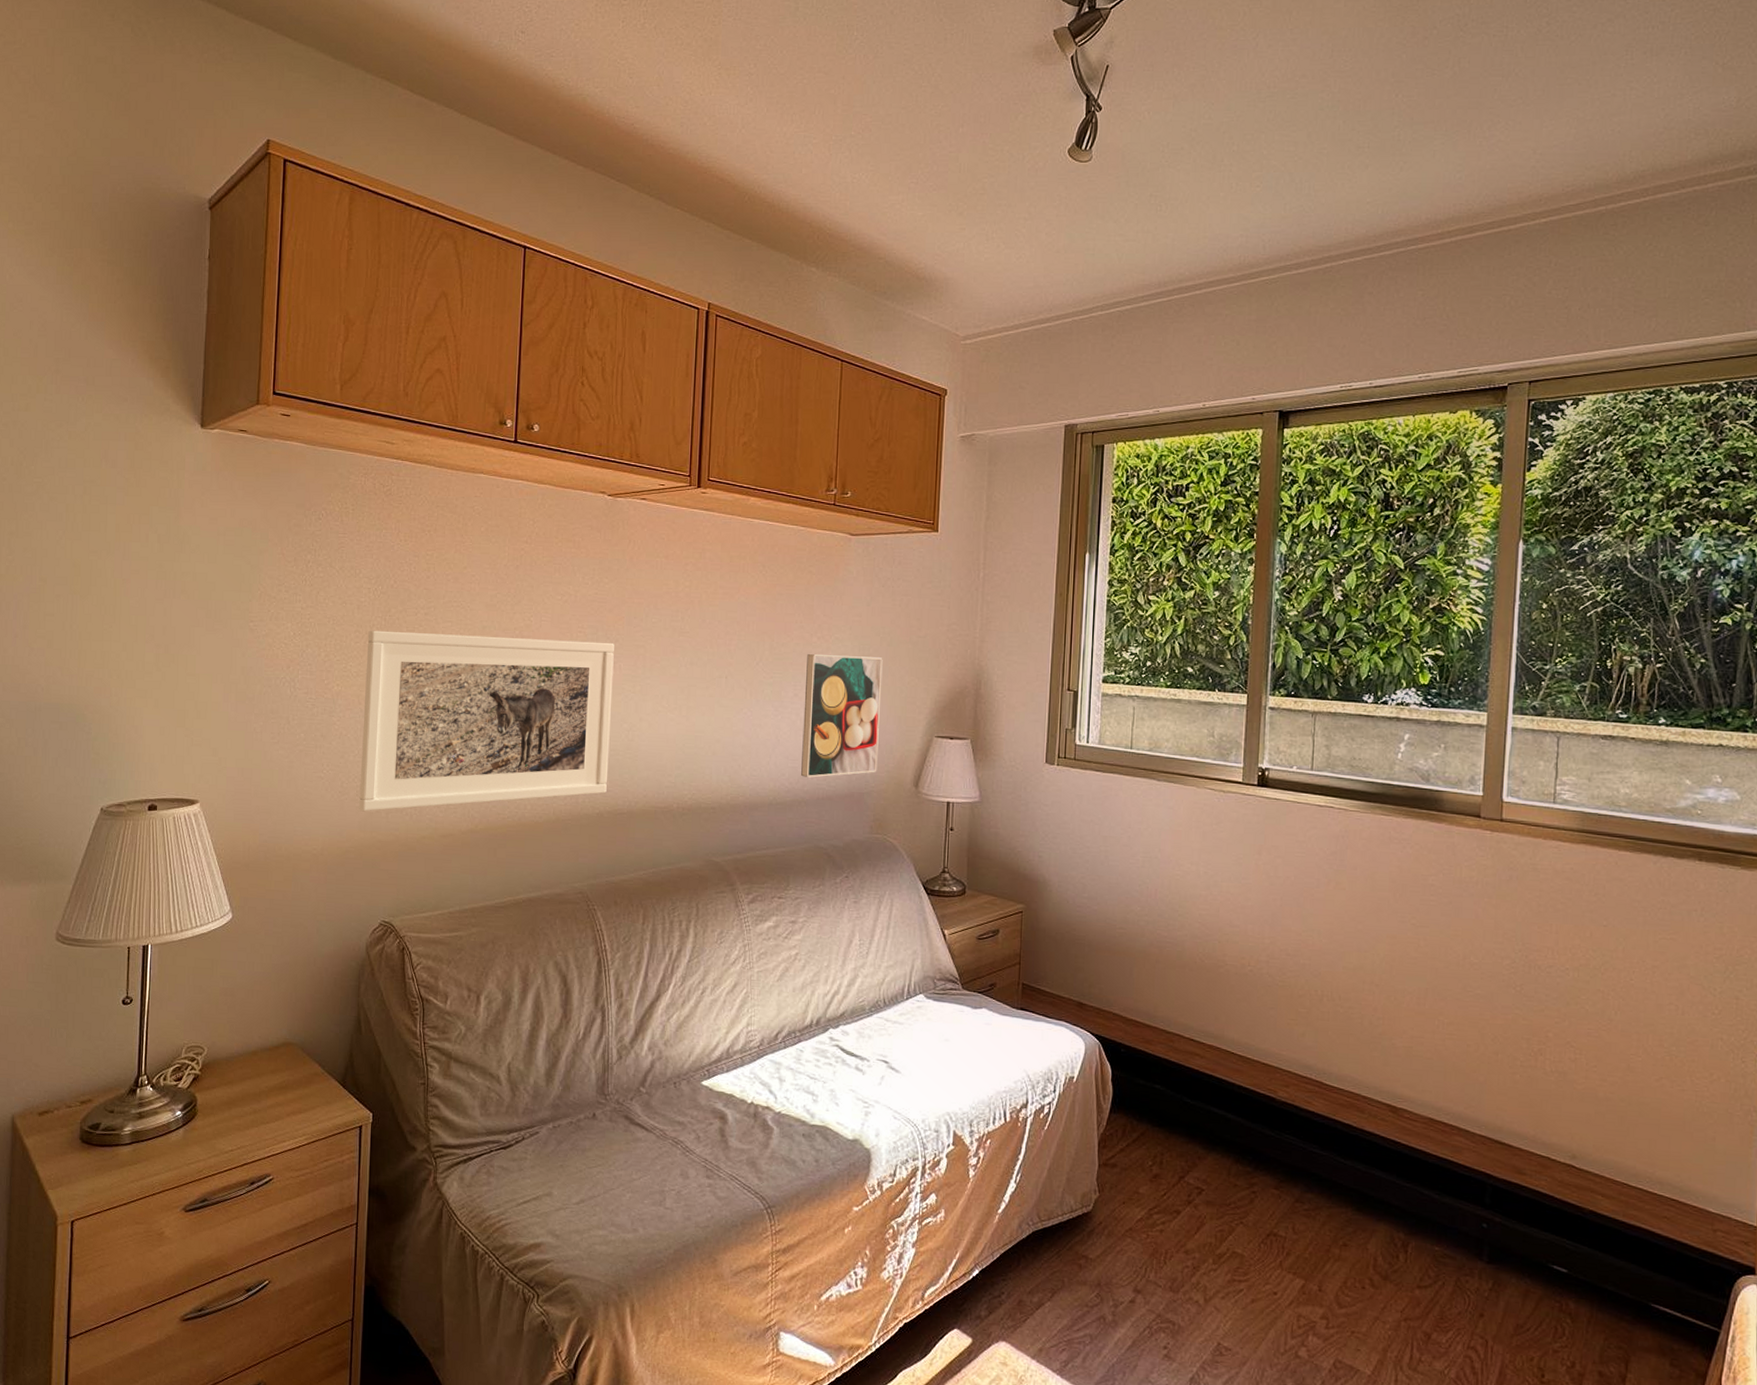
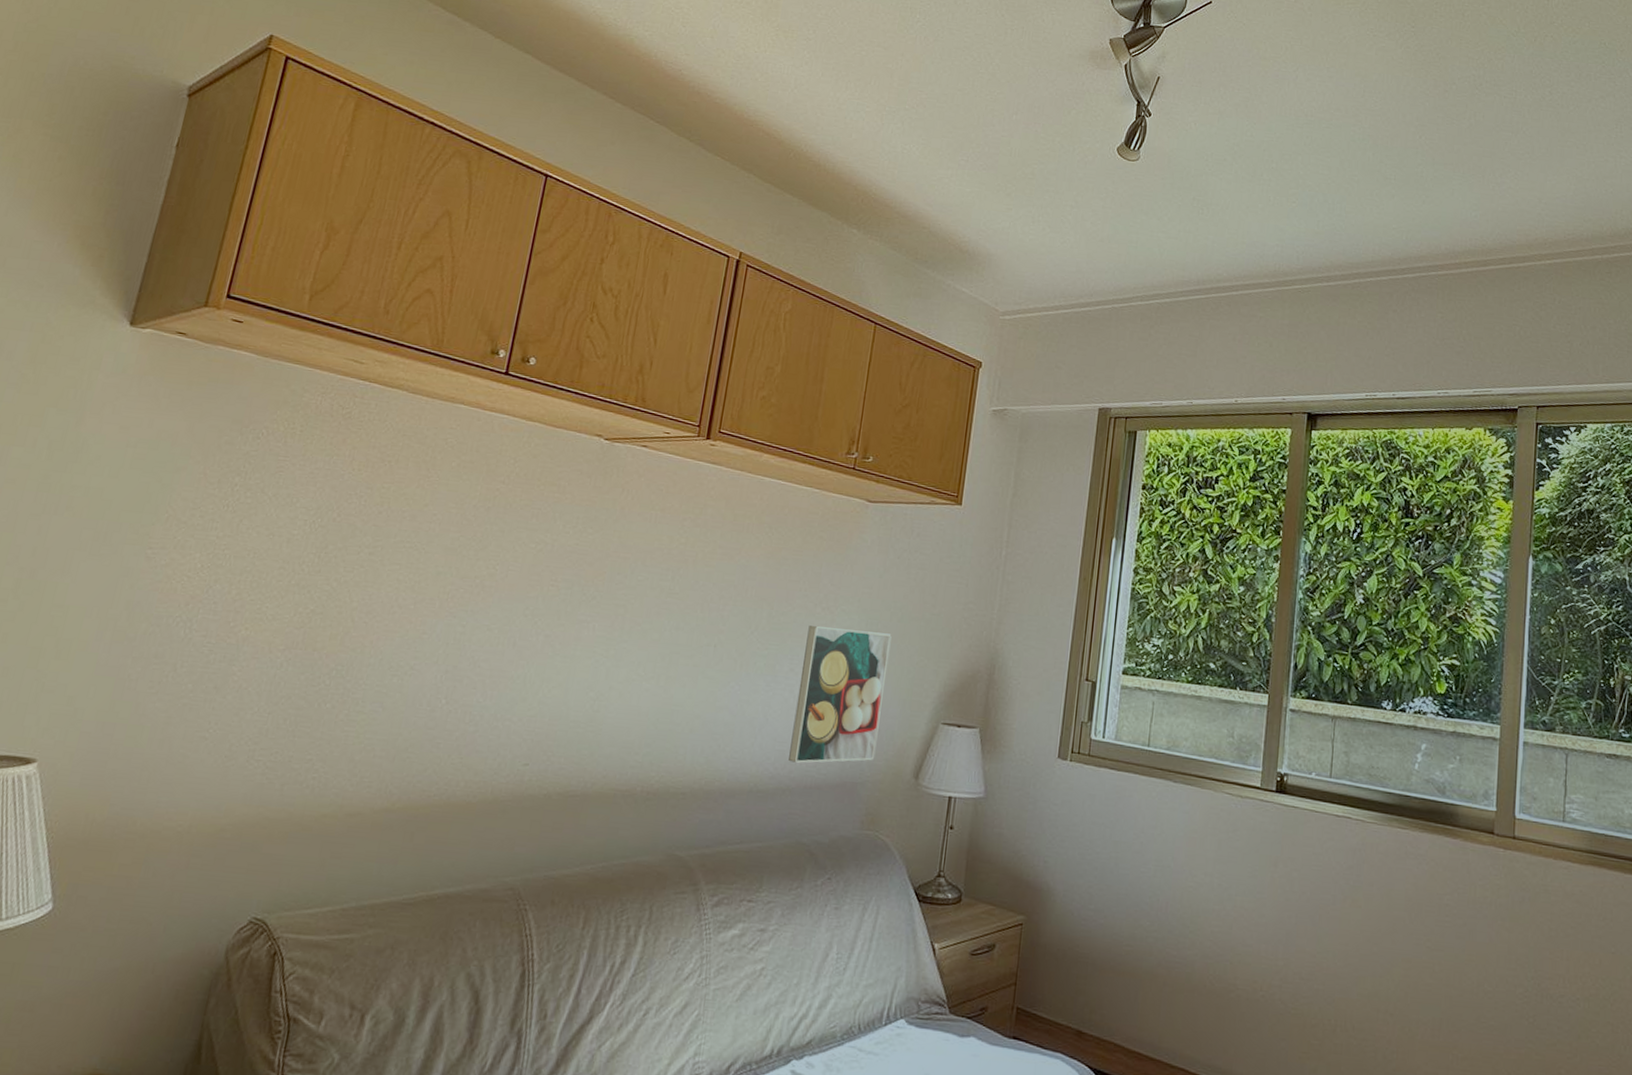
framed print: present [359,630,614,812] -> none [247,567,591,782]

